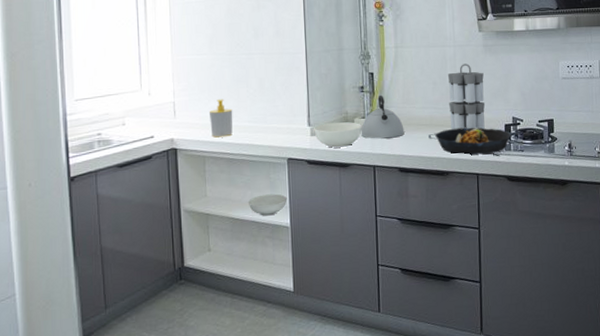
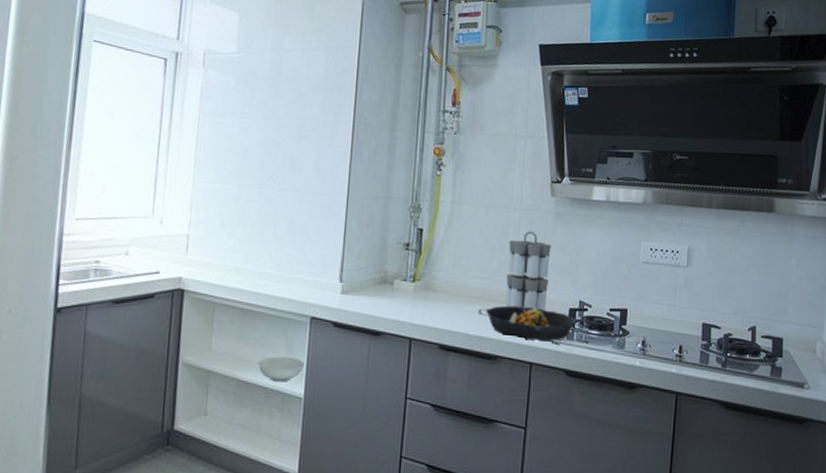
soap bottle: present [208,99,233,138] -> none [226,238,255,283]
bowl: present [314,122,363,148] -> none [345,281,403,312]
kettle: present [361,95,404,139] -> none [400,255,451,308]

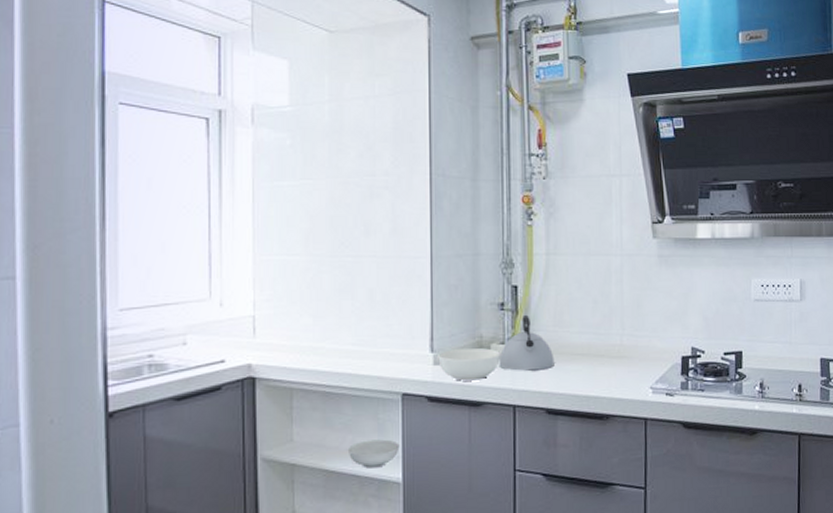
bowl: none [345,281,403,312] -> present [438,347,501,381]
kettle: none [400,255,451,308] -> present [499,314,555,371]
wok: present [478,305,586,342] -> none [585,358,701,395]
spice rack: present [505,231,551,311] -> none [611,278,657,362]

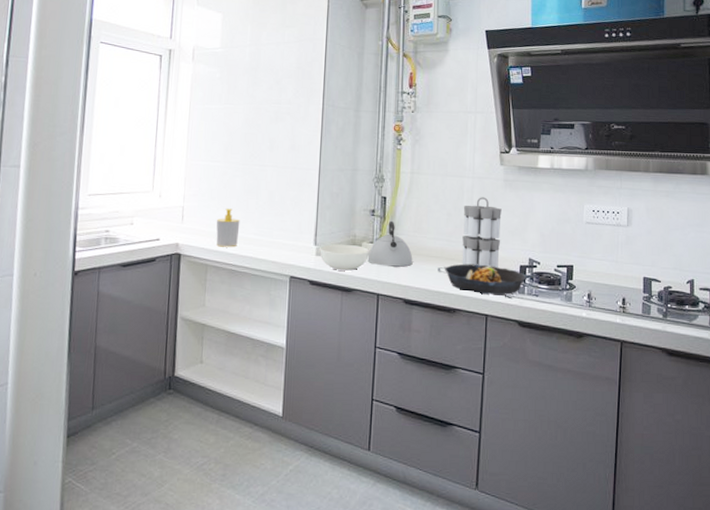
soap bottle: none [300,314,332,364] -> present [216,208,240,248]
bowl: present [347,439,400,468] -> none [245,311,286,334]
wok: none [585,358,701,395] -> present [438,263,536,296]
spice rack: none [611,278,657,362] -> present [462,197,502,269]

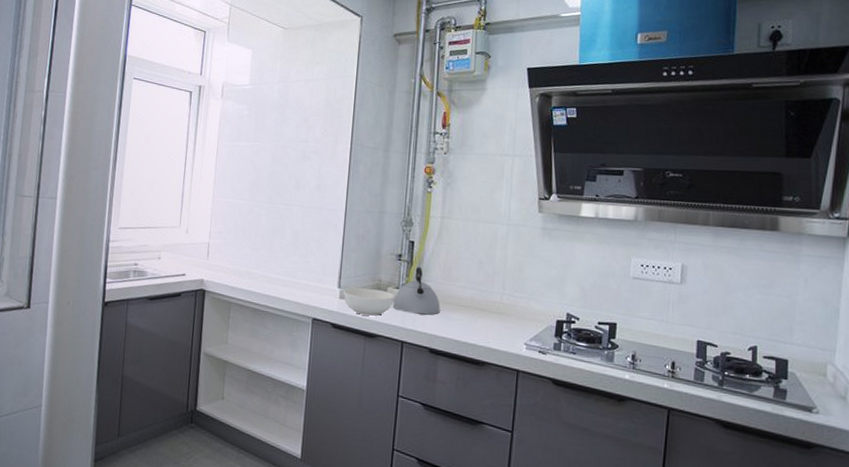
soap bottle: present [216,208,240,248] -> none [240,246,264,286]
wok: present [438,263,536,296] -> none [466,314,574,351]
spice rack: present [462,197,502,269] -> none [492,245,538,322]

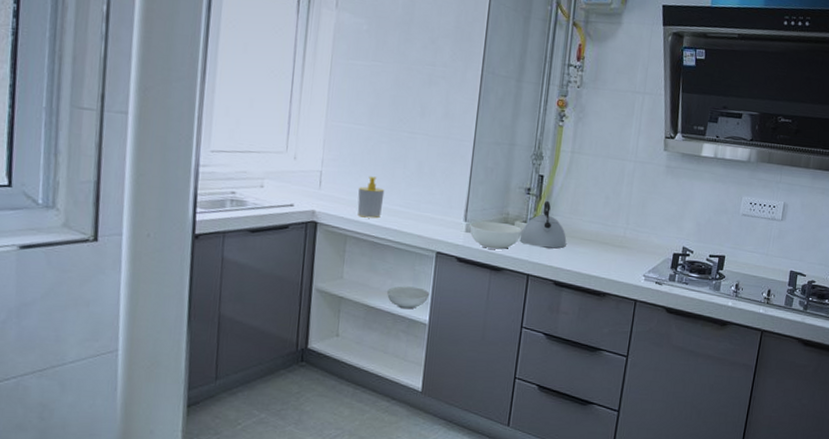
soap bottle: none [240,246,264,286] -> present [357,176,385,219]
bowl: none [266,351,307,375] -> present [386,286,430,310]

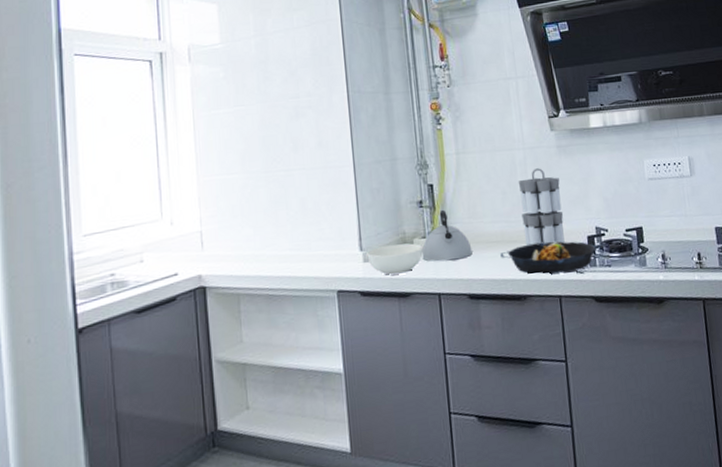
soap bottle: present [357,176,385,219] -> none [242,224,272,271]
bowl: present [386,286,430,310] -> none [292,334,339,362]
wok: none [591,248,688,282] -> present [500,241,606,274]
spice rack: none [615,182,661,255] -> present [518,168,565,246]

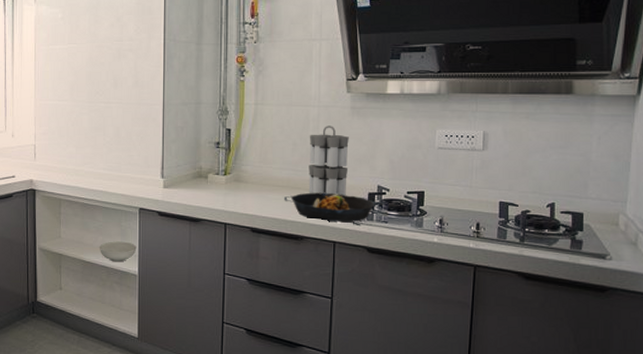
bowl: none [292,334,339,362] -> present [99,241,137,262]
bowl: present [367,243,424,276] -> none [167,176,216,202]
kettle: present [421,209,473,262] -> none [214,152,259,197]

